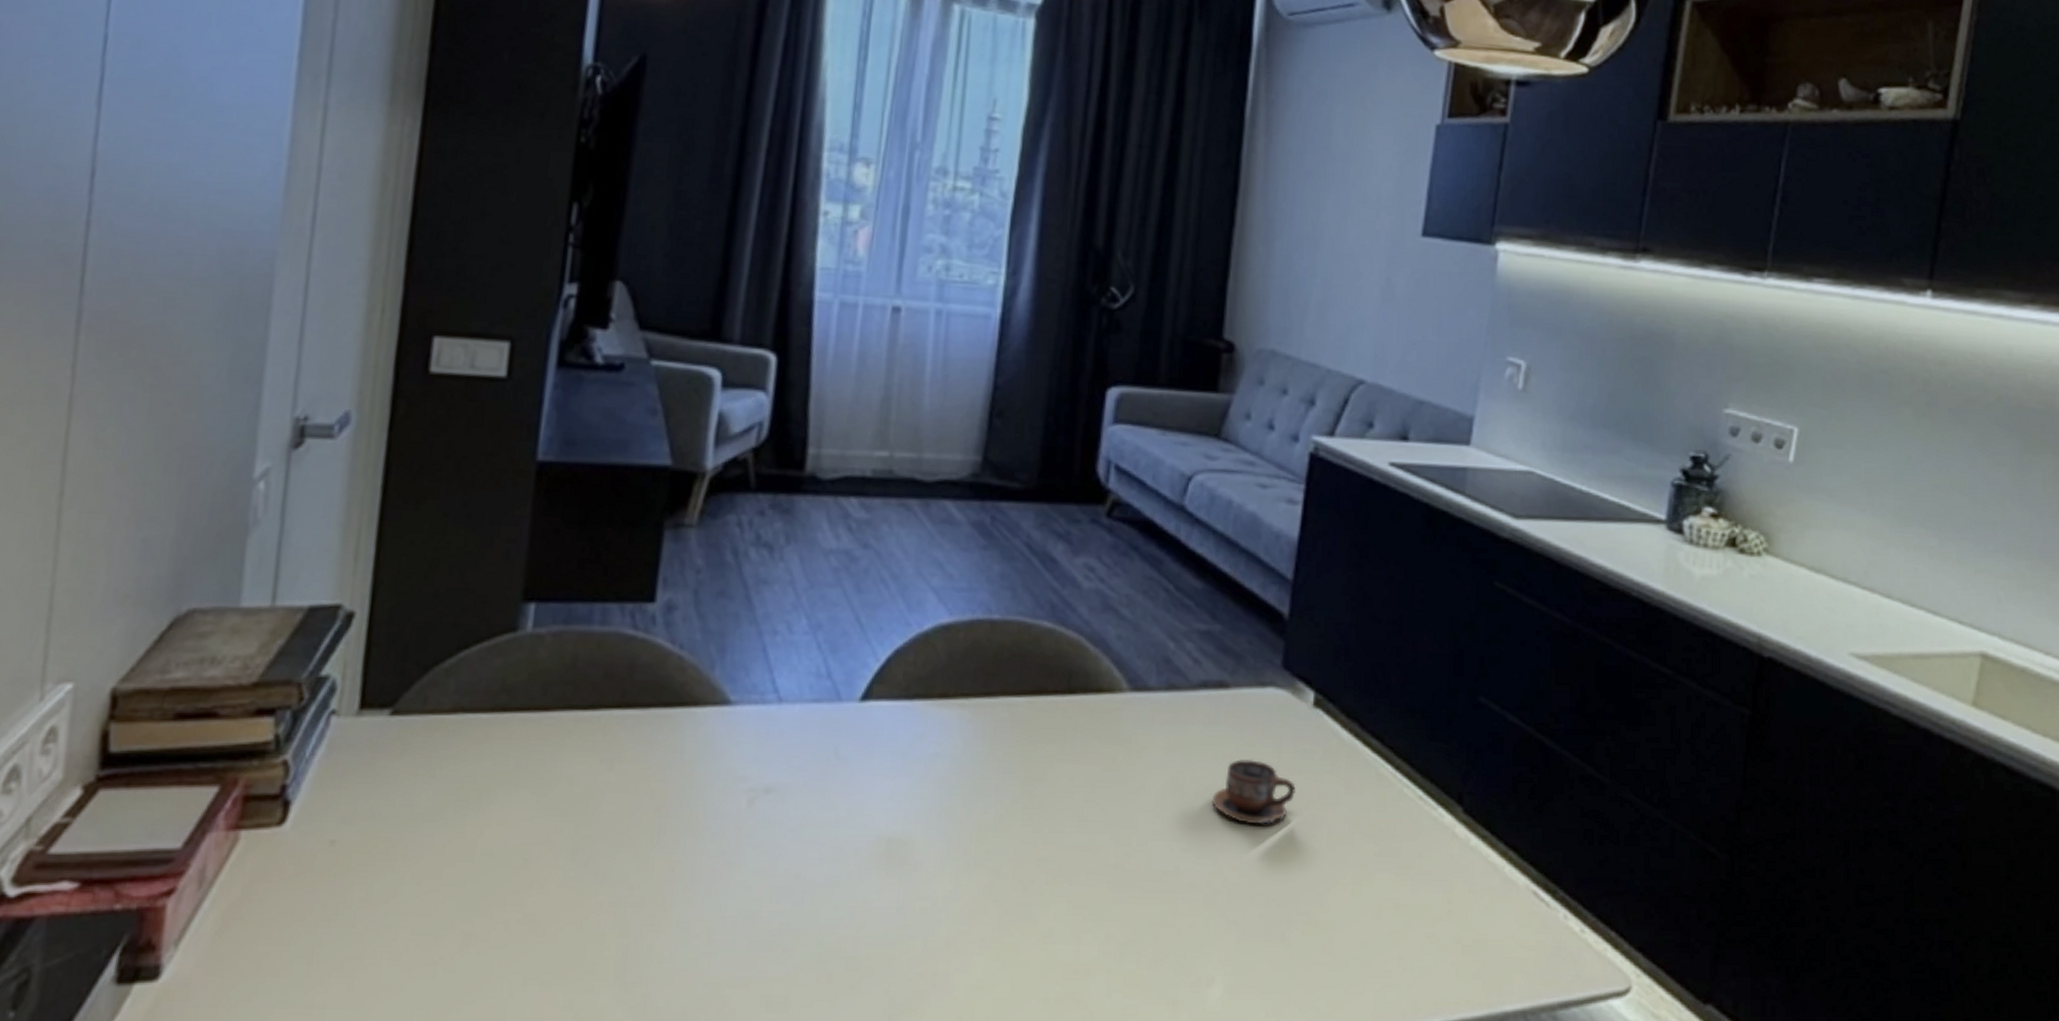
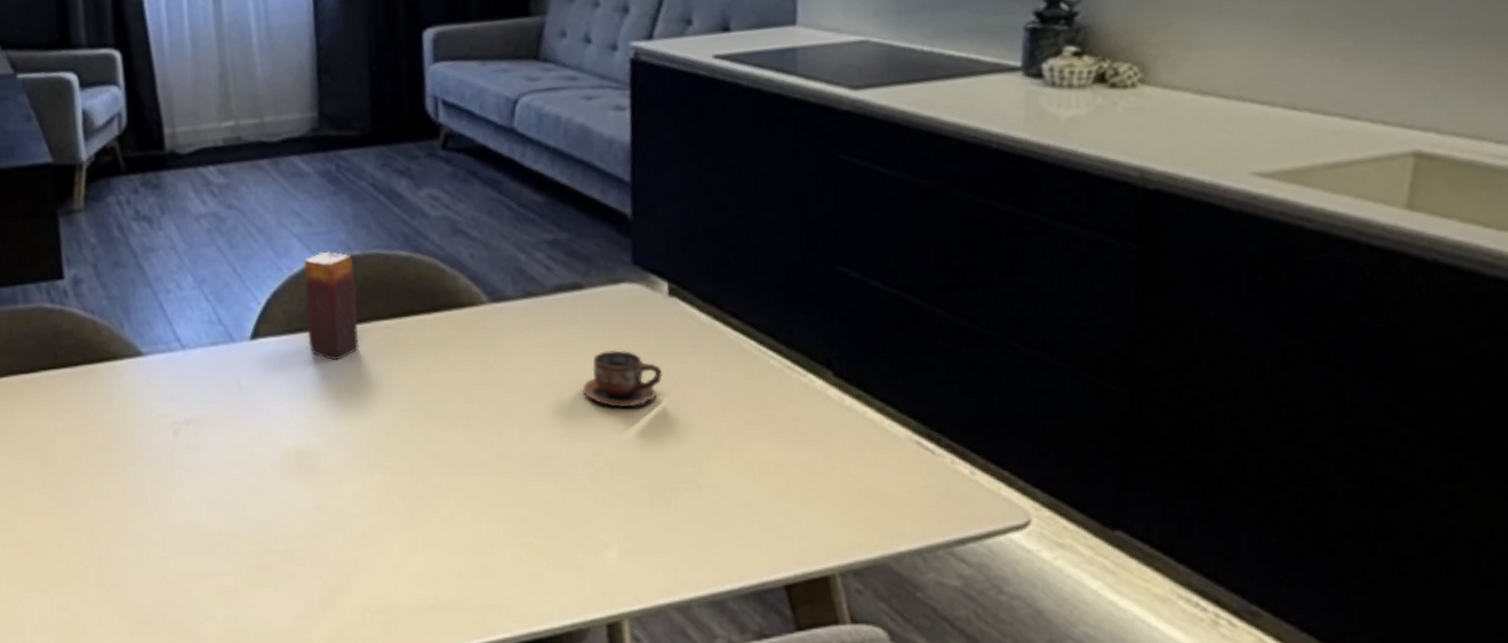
candle: none [925,610,990,737] -> present [304,251,359,361]

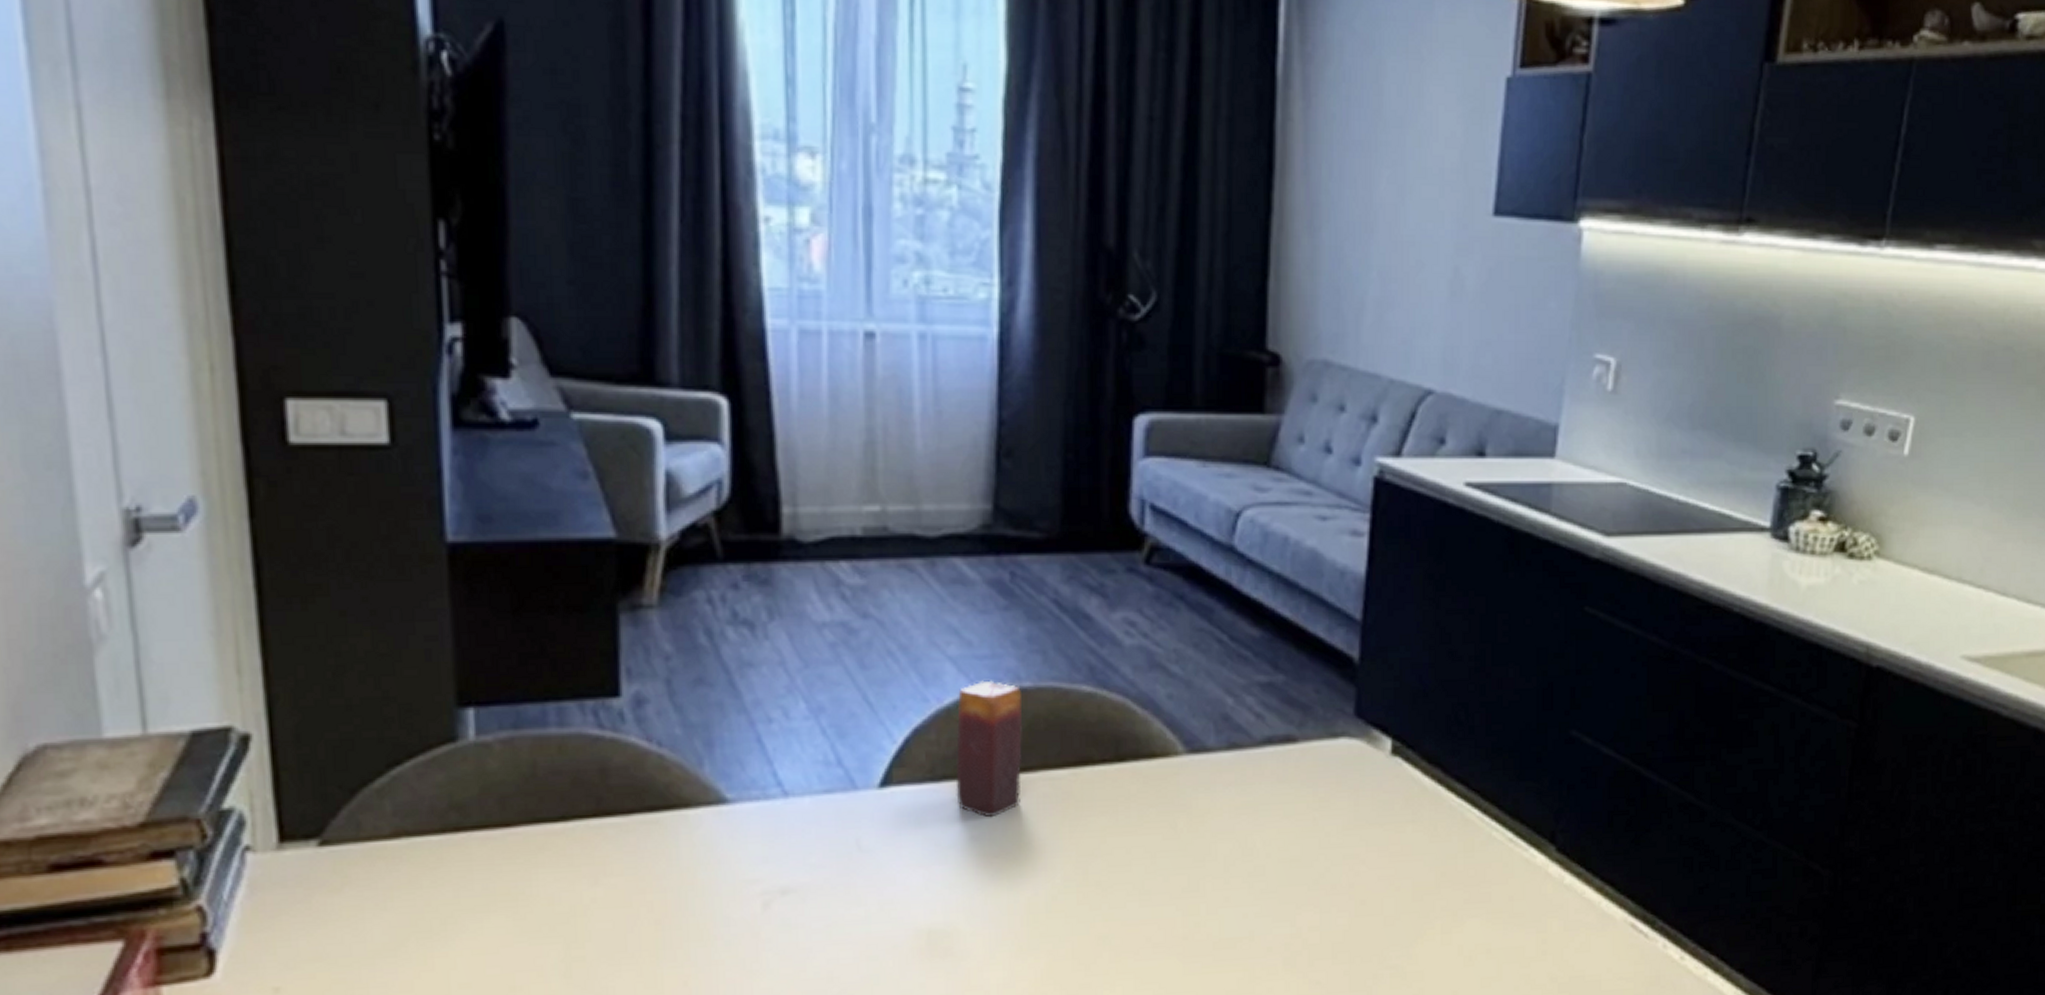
cup: present [582,350,662,408] -> none [1285,815,1376,883]

